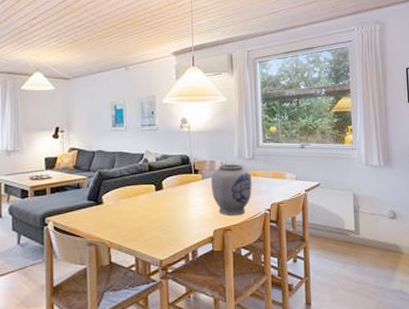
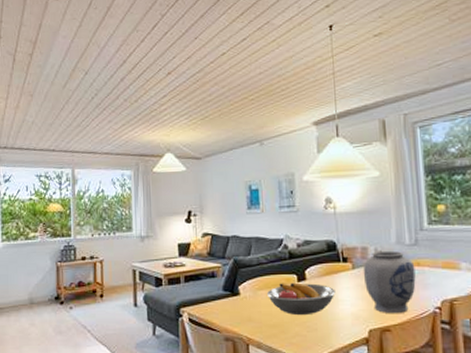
fruit bowl: none [128,191,187,220] -> present [267,282,336,316]

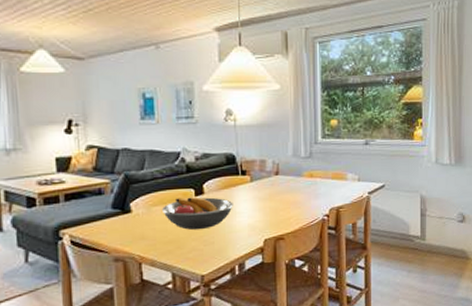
vase: present [363,250,416,313] -> none [260,163,309,223]

